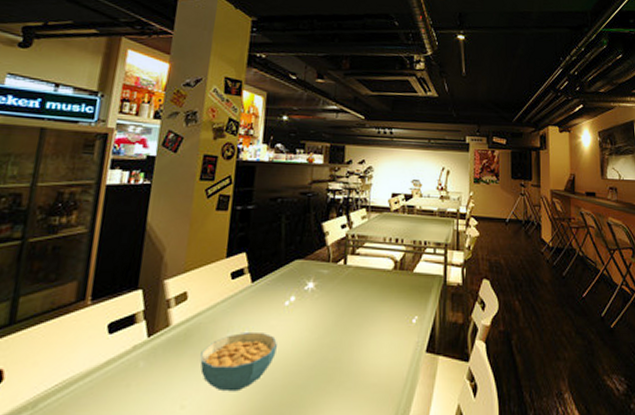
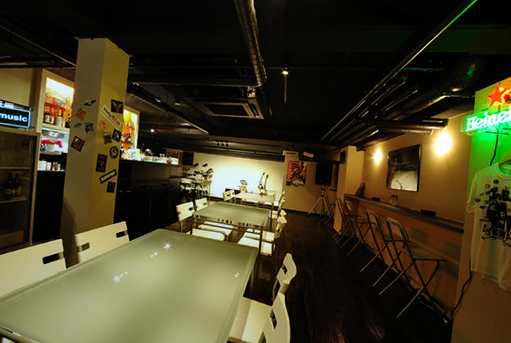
cereal bowl: present [200,331,277,392] -> none [98,271,145,307]

